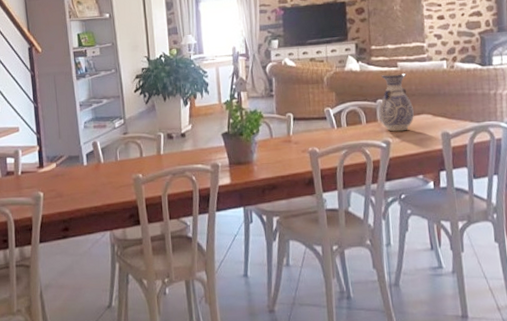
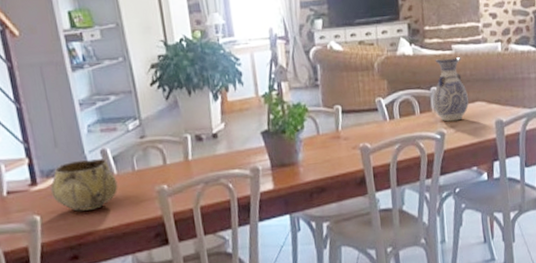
decorative bowl: none [53,149,104,191] -> present [50,159,118,212]

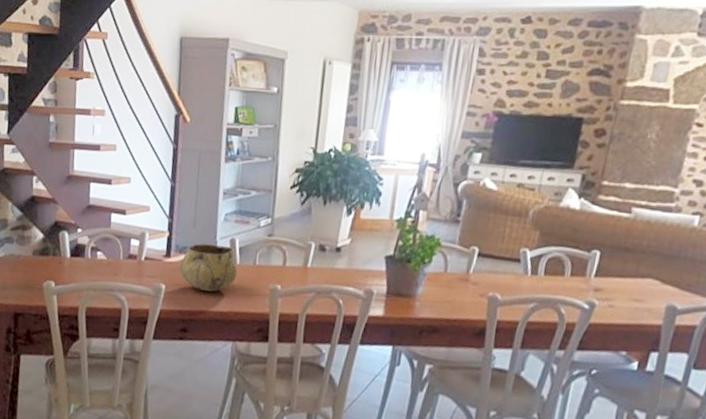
vase: present [432,56,469,122] -> none [589,219,641,295]

